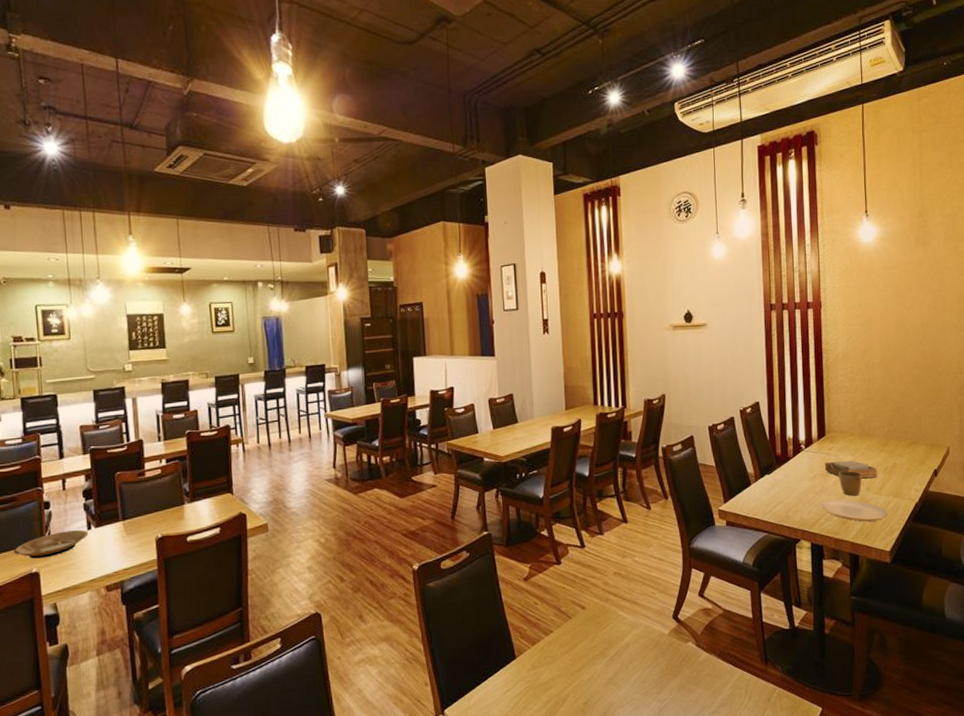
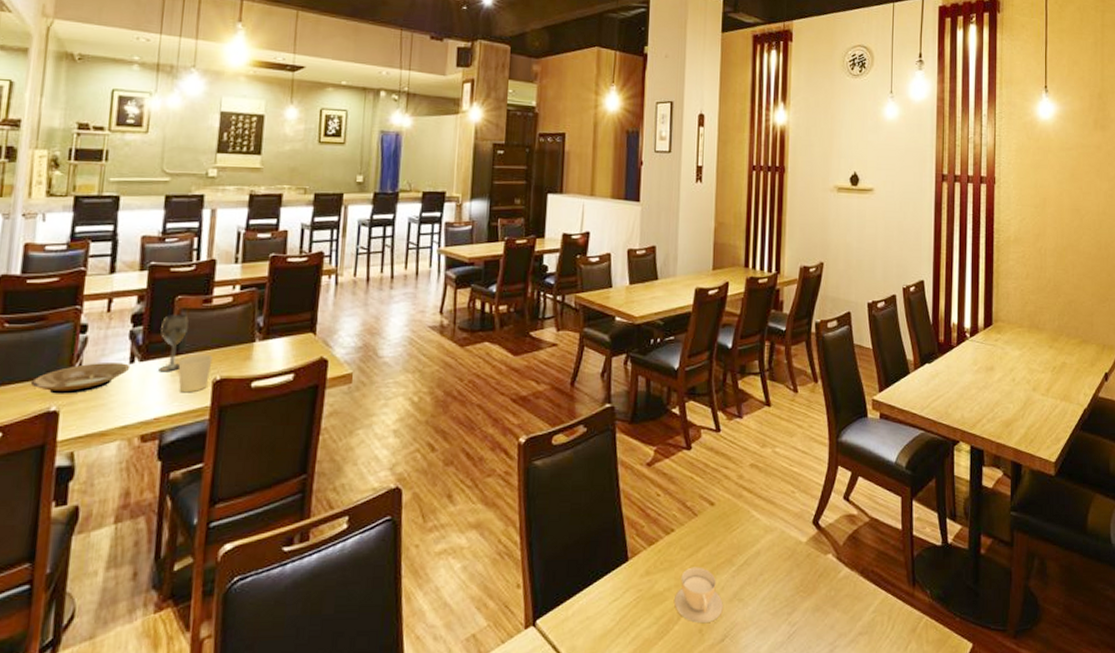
wine glass: none [108,486,130,535] -> present [159,314,190,372]
dixie cup: none [126,518,153,550] -> present [178,355,213,393]
teacup: none [558,659,600,705] -> present [674,567,723,624]
plate: present [821,499,888,522] -> none [984,398,1055,426]
napkin holder: present [825,460,877,479] -> none [990,354,1045,377]
cup: present [838,471,862,496] -> none [1004,367,1028,396]

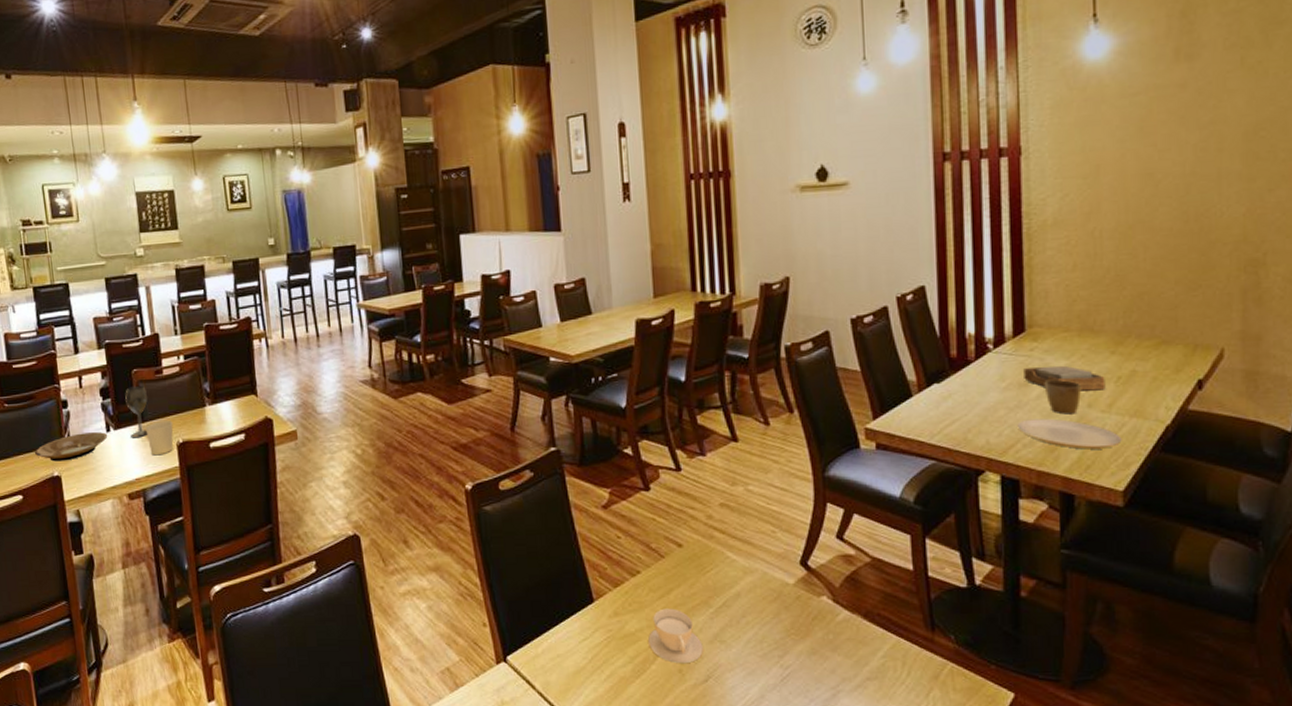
plate: none [984,398,1055,426] -> present [1017,418,1122,450]
napkin holder: none [990,354,1045,377] -> present [1023,365,1106,391]
cup: none [1004,367,1028,396] -> present [1044,380,1081,415]

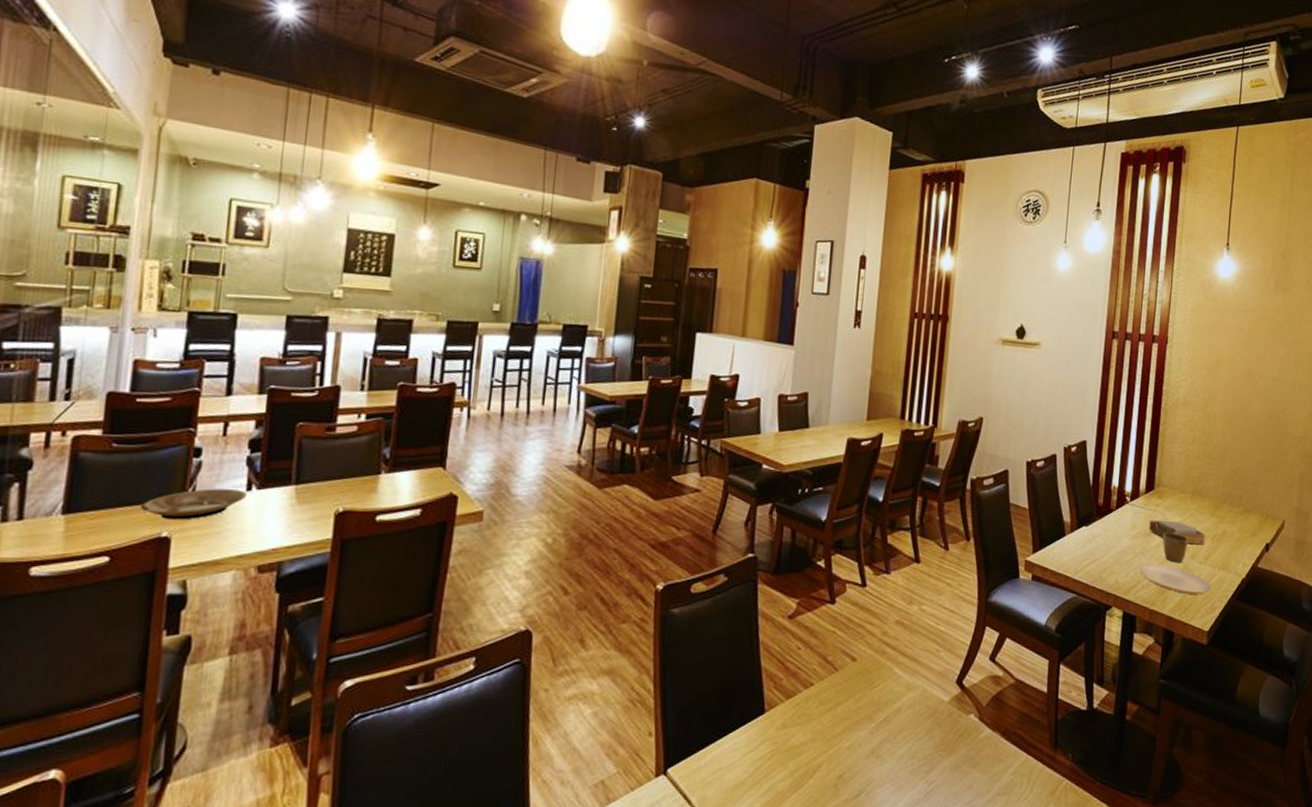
wine glass: present [125,385,149,438] -> none [277,441,311,502]
dixie cup: present [145,421,173,456] -> none [298,485,336,524]
teacup: present [648,608,703,664] -> none [810,722,860,779]

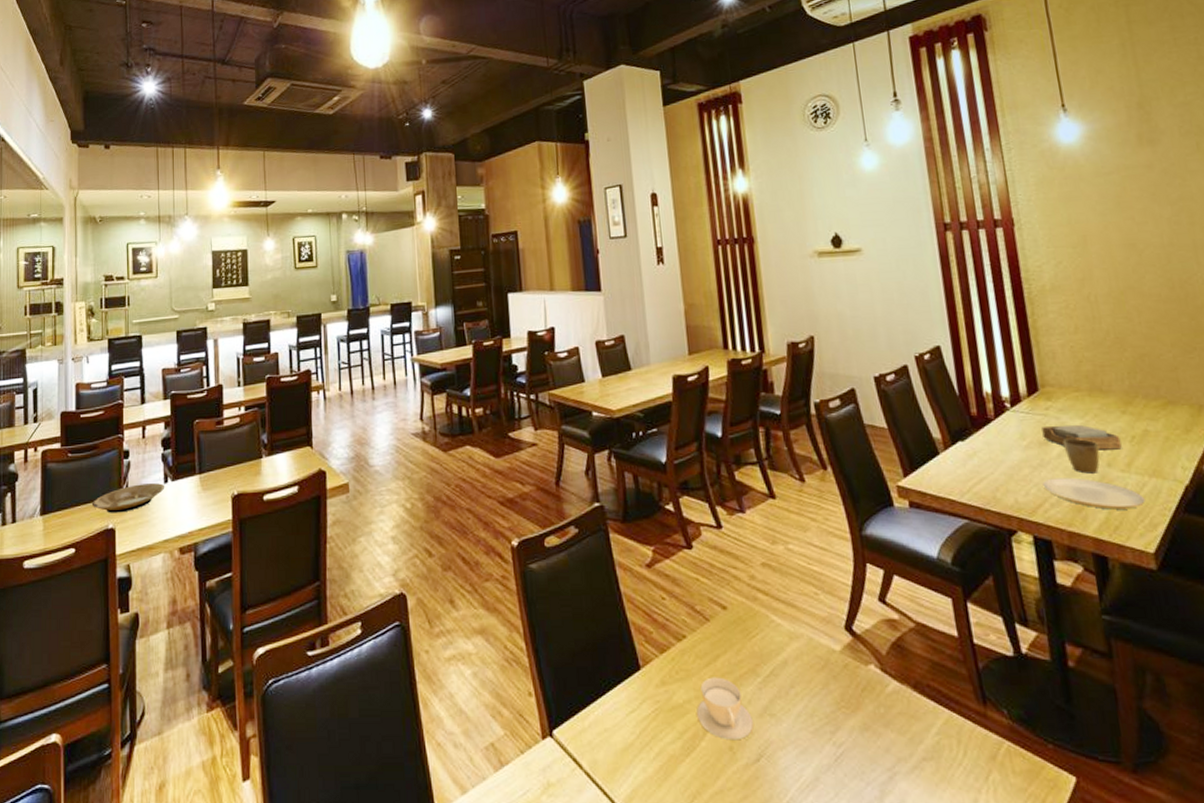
teacup: none [810,722,860,779] -> present [697,677,753,741]

